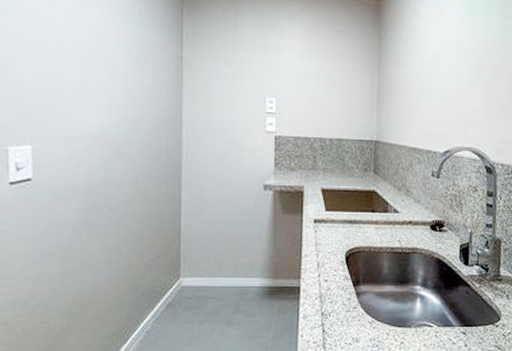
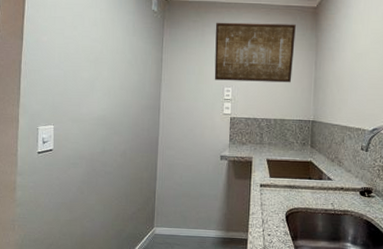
wall art: none [252,11,354,93] -> present [214,22,296,83]

